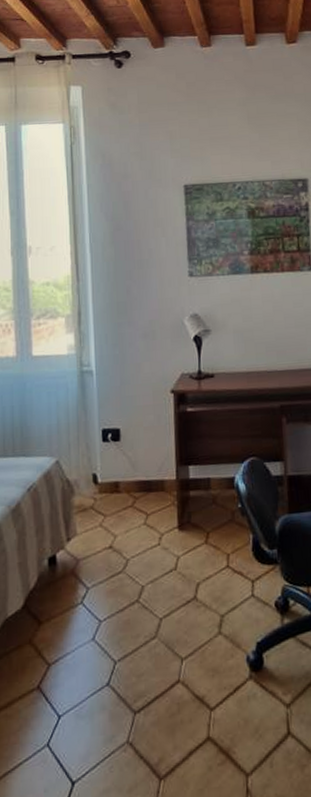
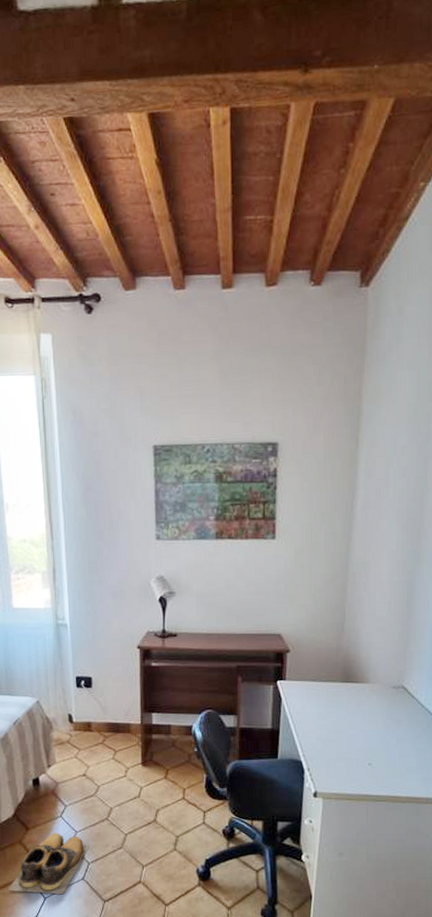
shoes: none [12,624,117,712] -> present [8,832,90,895]

